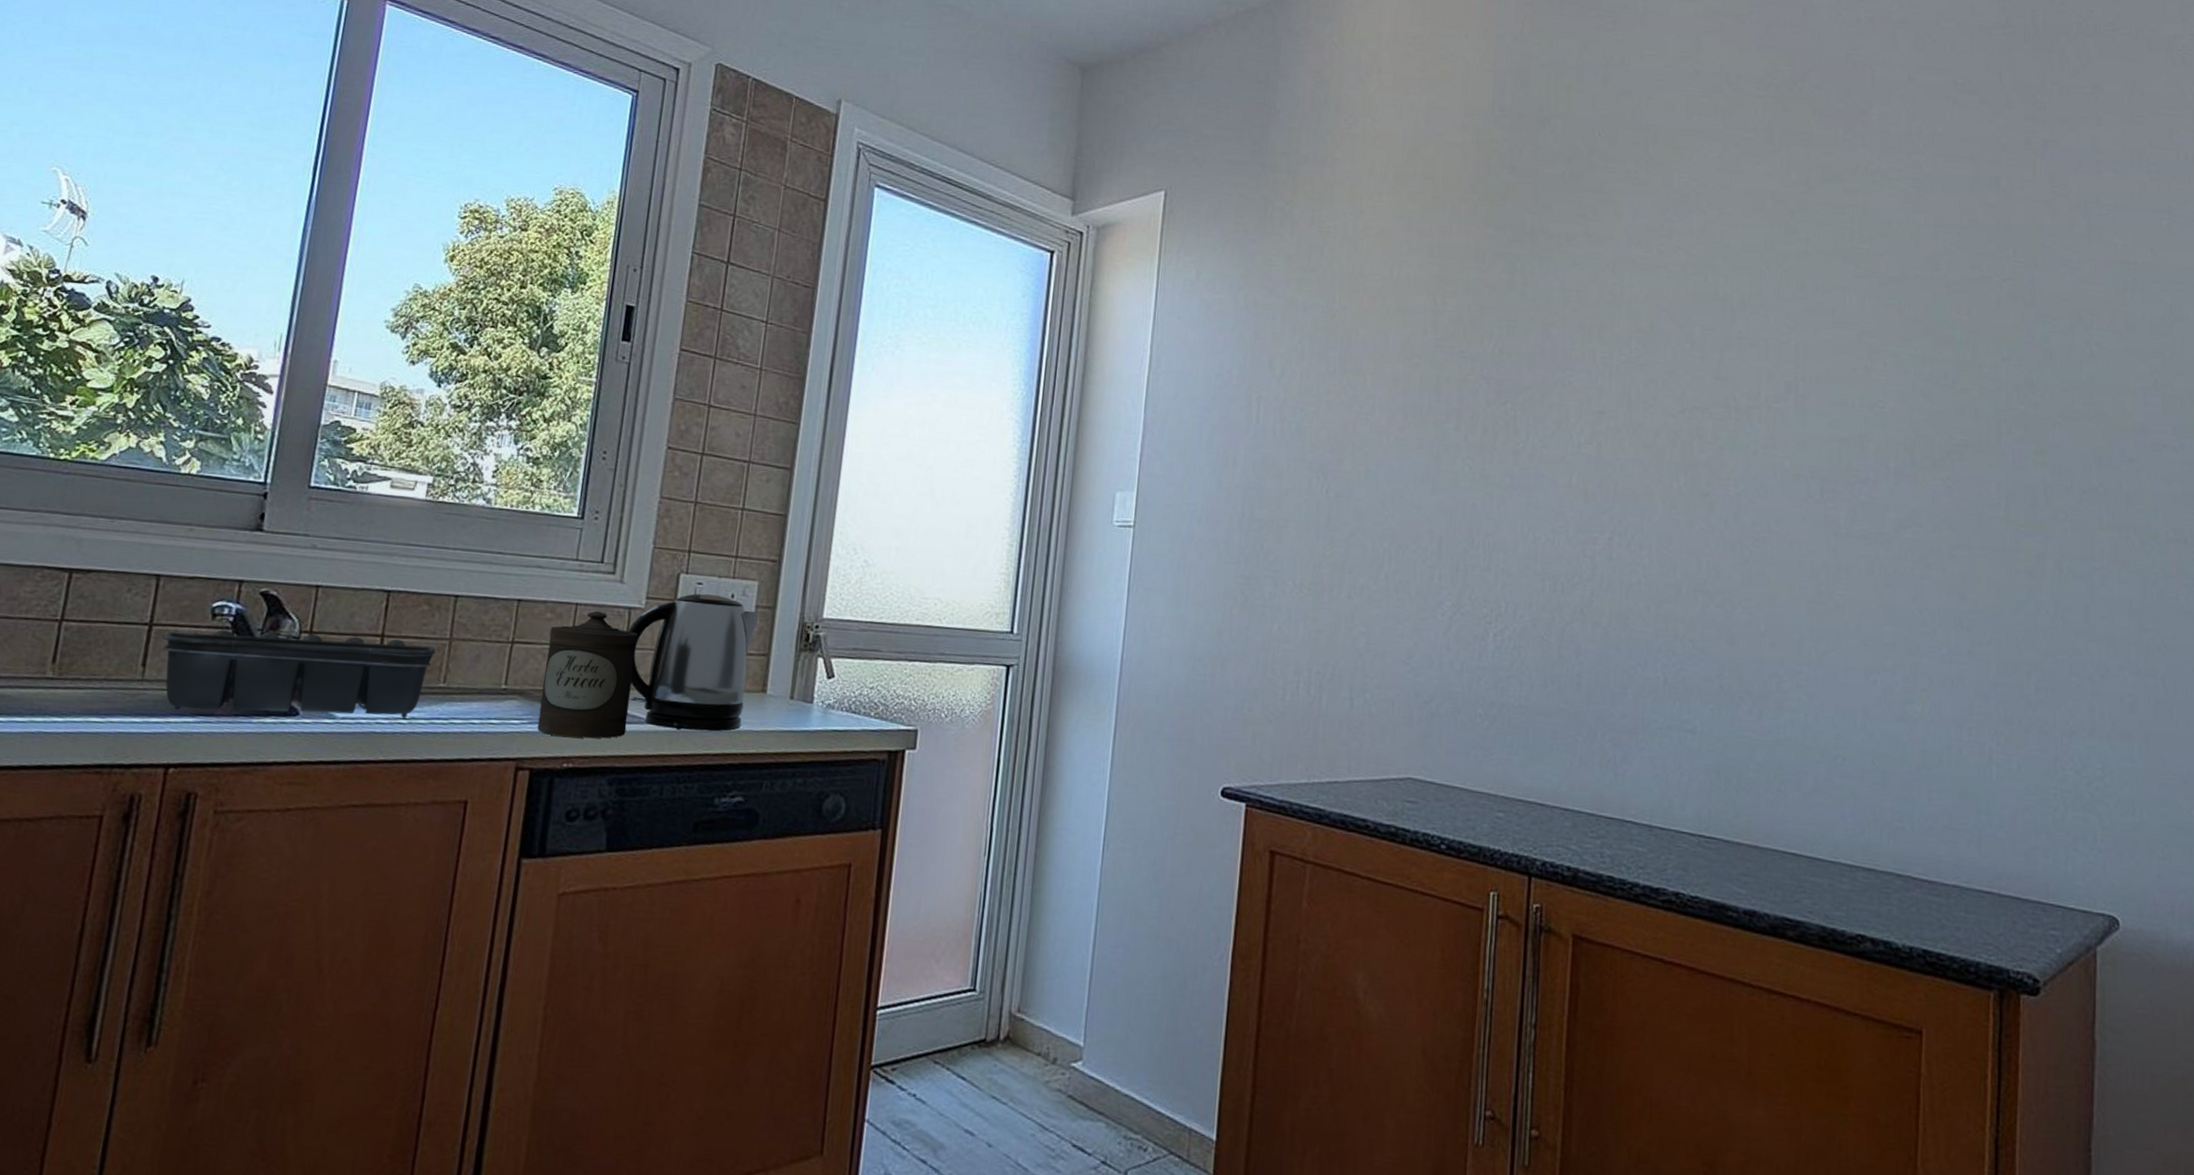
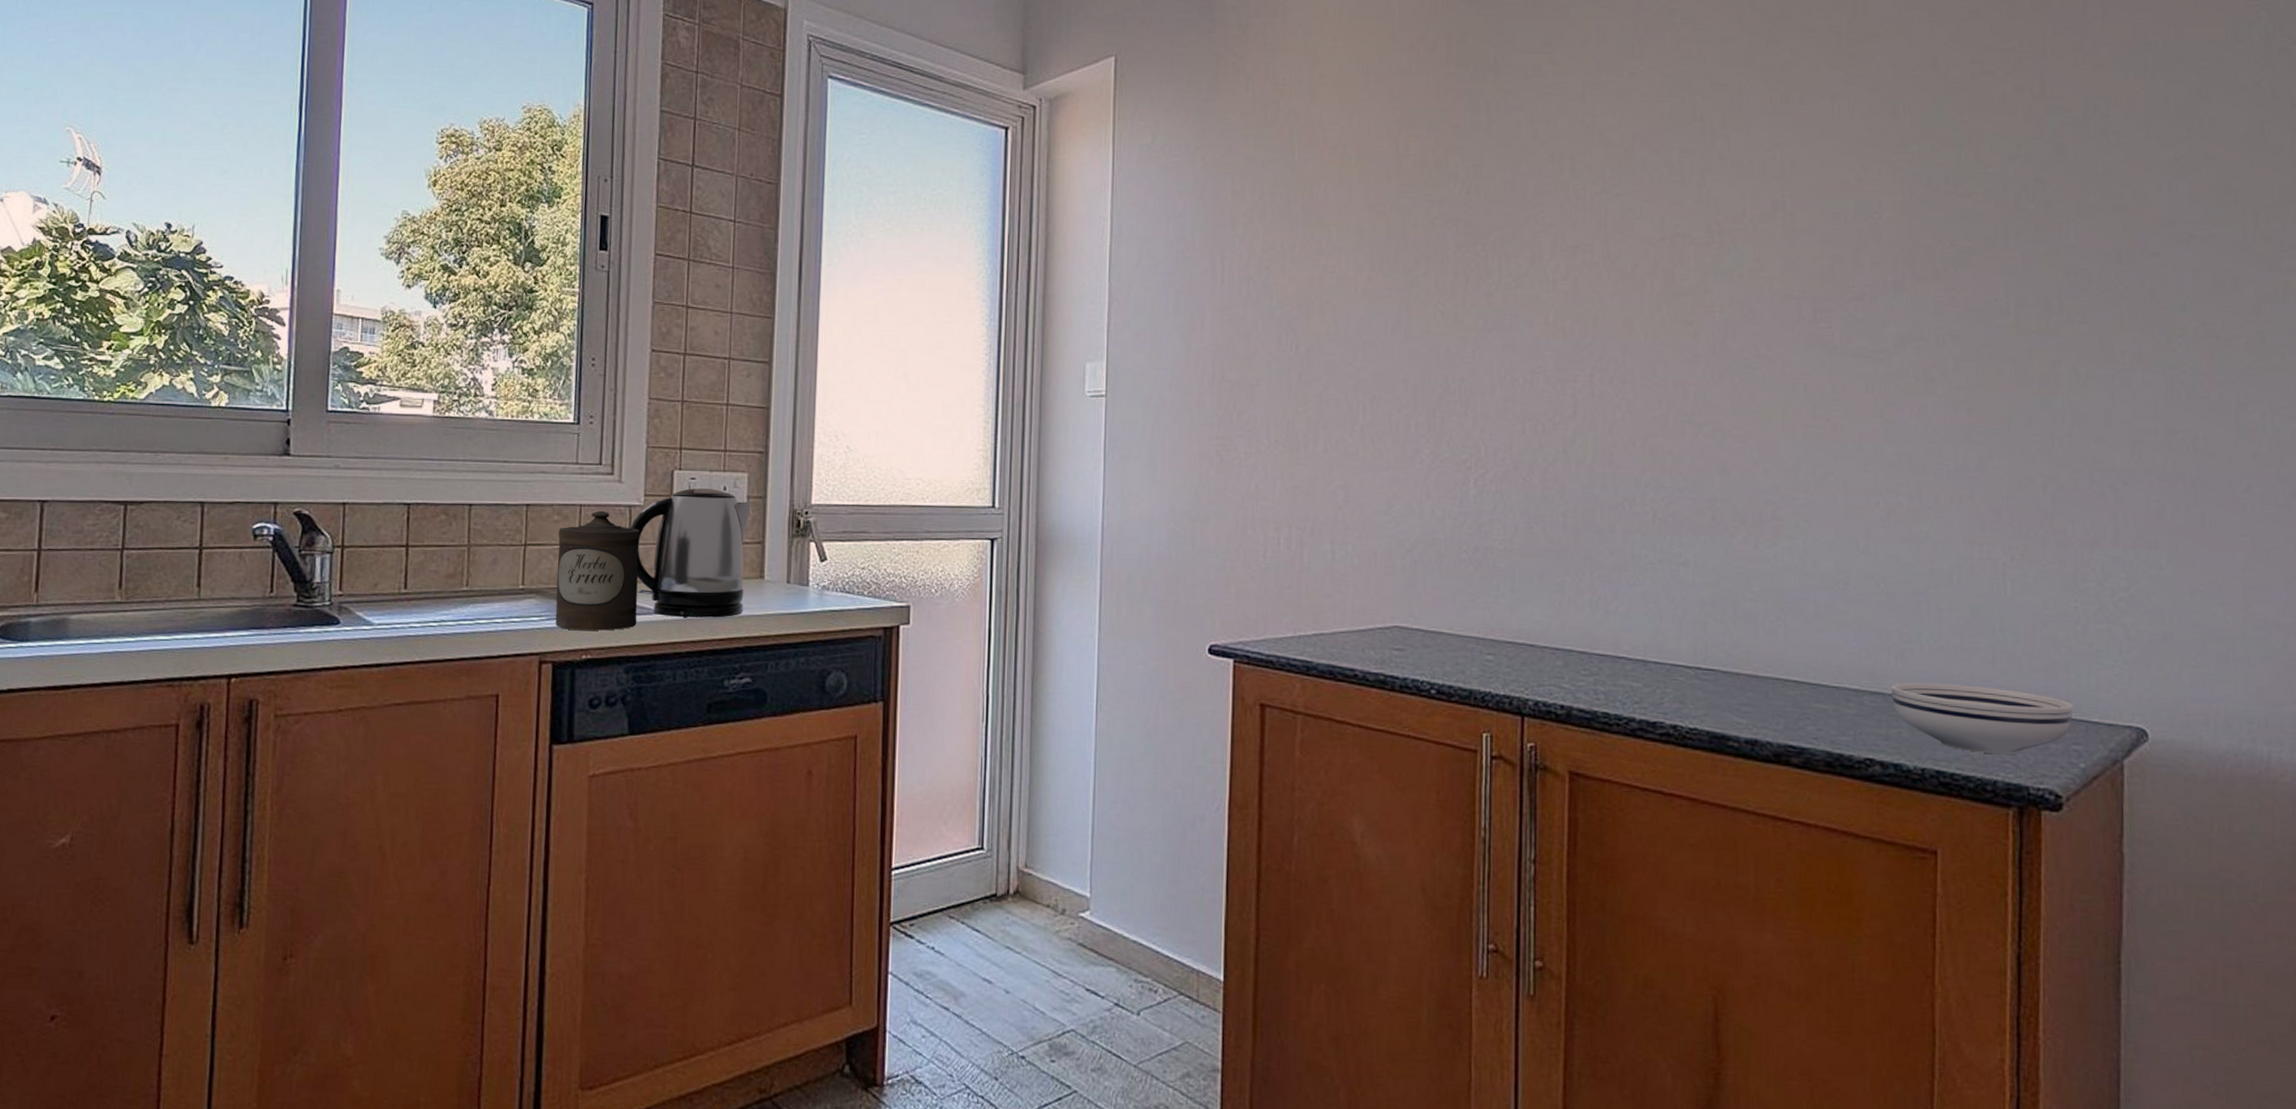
dish rack: present [162,629,436,718] -> none [212,548,456,625]
bowl: none [1883,860,2052,937] -> present [1891,682,2074,755]

